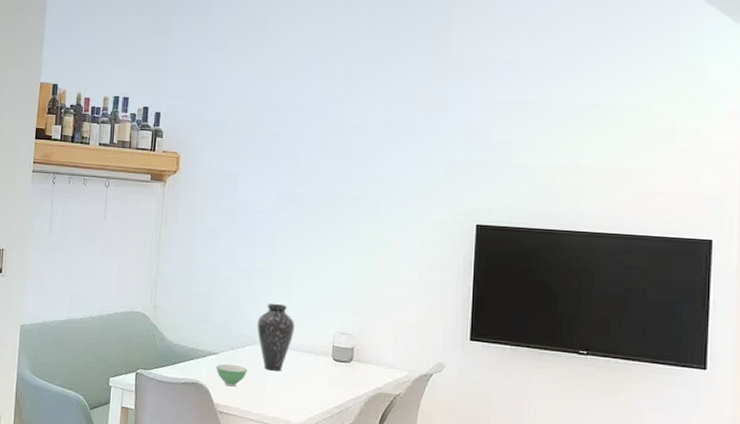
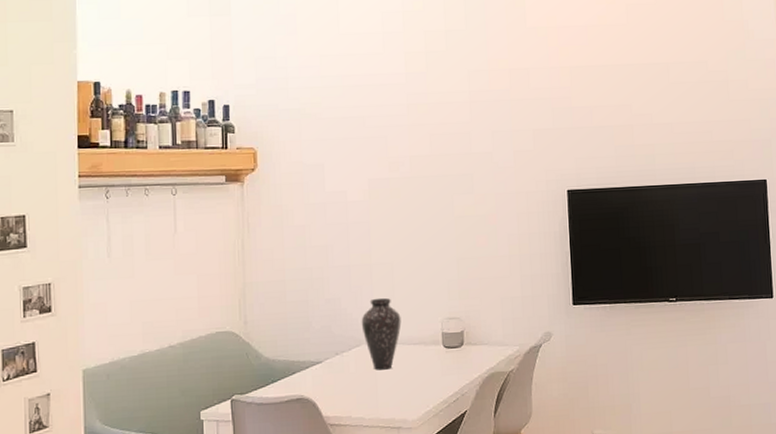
bowl: present [216,364,248,387] -> none [321,370,357,395]

